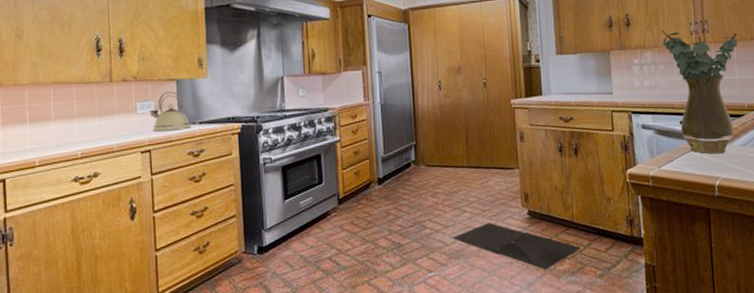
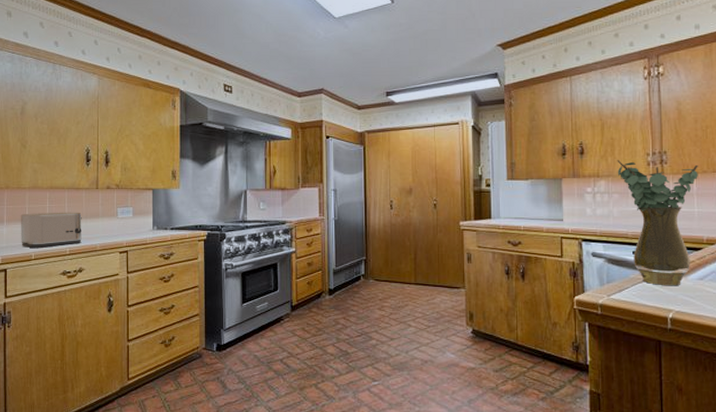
toaster: none [19,109,95,154] -> present [20,212,82,249]
kettle: present [149,91,191,132] -> none [128,199,164,236]
door mat: present [452,223,582,270] -> none [397,339,525,388]

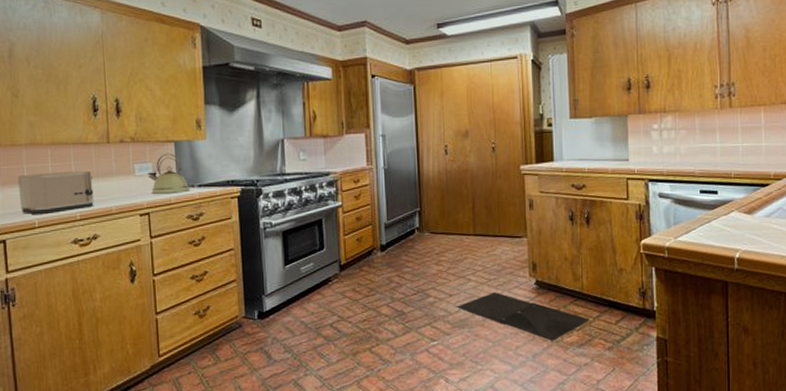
kettle: none [128,199,164,236] -> present [147,153,190,195]
door mat: none [397,339,525,388] -> present [456,292,591,341]
vase: present [617,160,698,286] -> none [684,93,766,225]

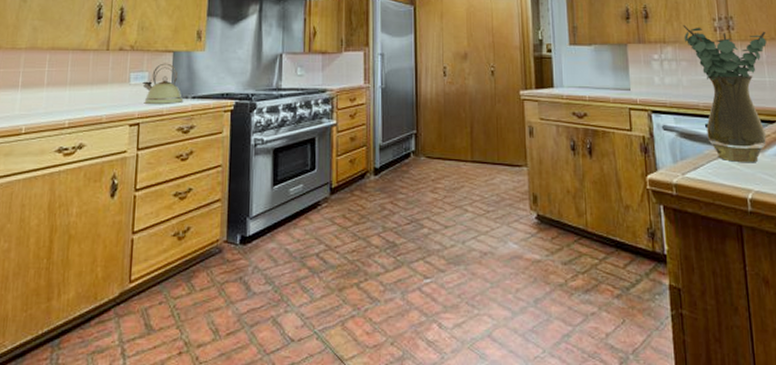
toaster: present [17,170,94,215] -> none [10,77,87,121]
door mat: present [456,292,591,341] -> none [452,226,597,284]
vase: none [684,93,766,225] -> present [683,25,767,163]

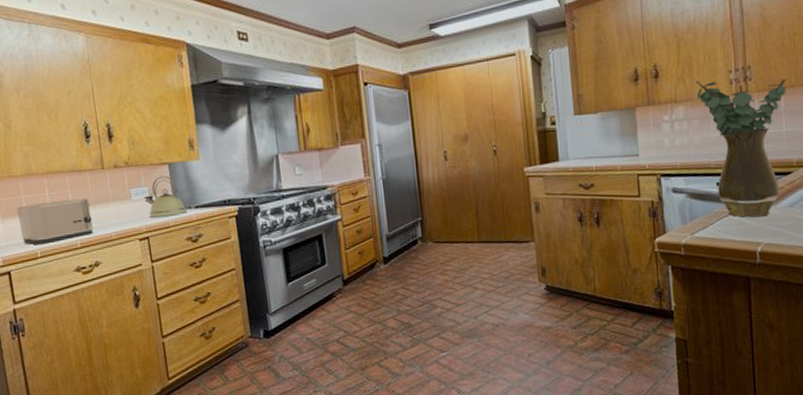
toaster: none [10,77,87,121] -> present [16,198,93,245]

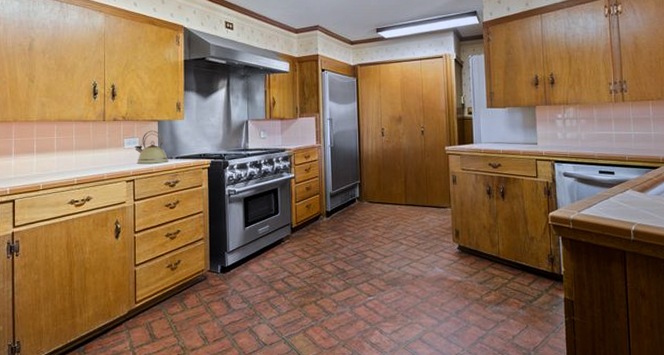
toaster: present [16,198,93,245] -> none [28,143,89,179]
vase: present [696,78,786,218] -> none [583,89,654,202]

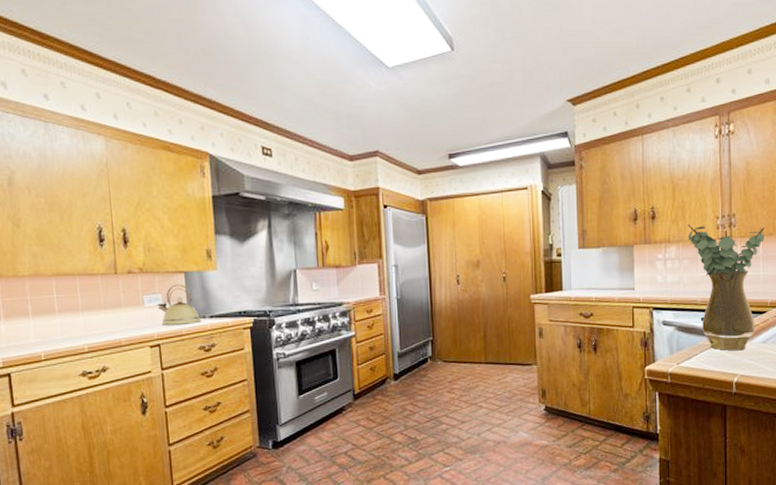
vase: none [583,89,654,202] -> present [687,224,765,351]

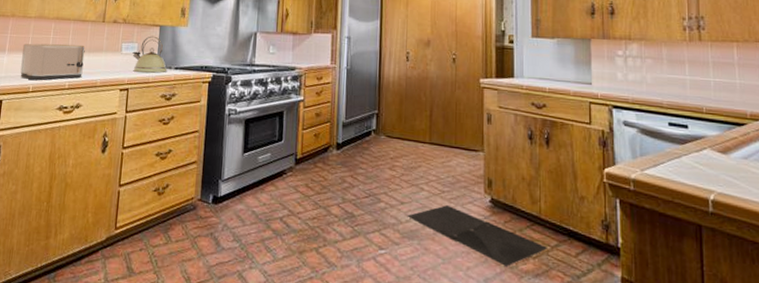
toaster: none [21,302,102,348] -> present [20,43,85,81]
door mat: none [468,418,597,464] -> present [407,205,548,266]
vase: present [687,224,765,351] -> none [650,23,739,165]

